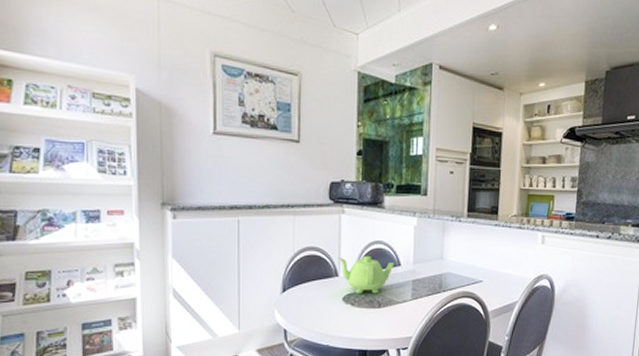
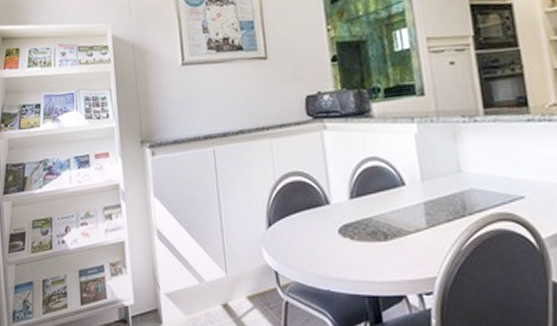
teapot: present [338,255,395,294] -> none [326,176,397,224]

